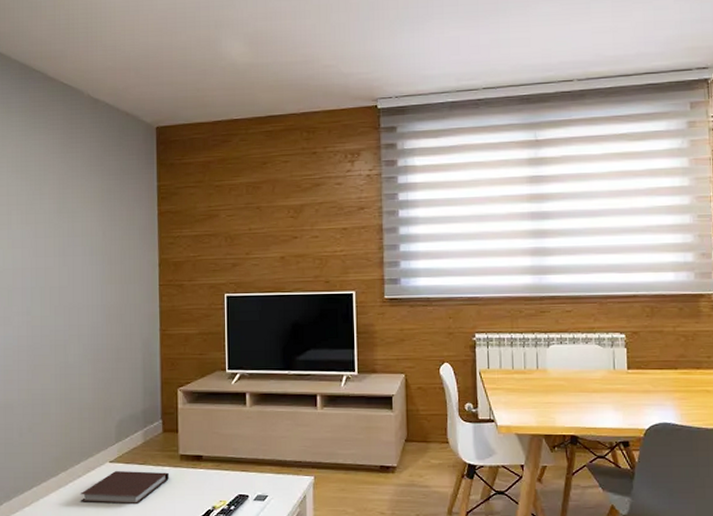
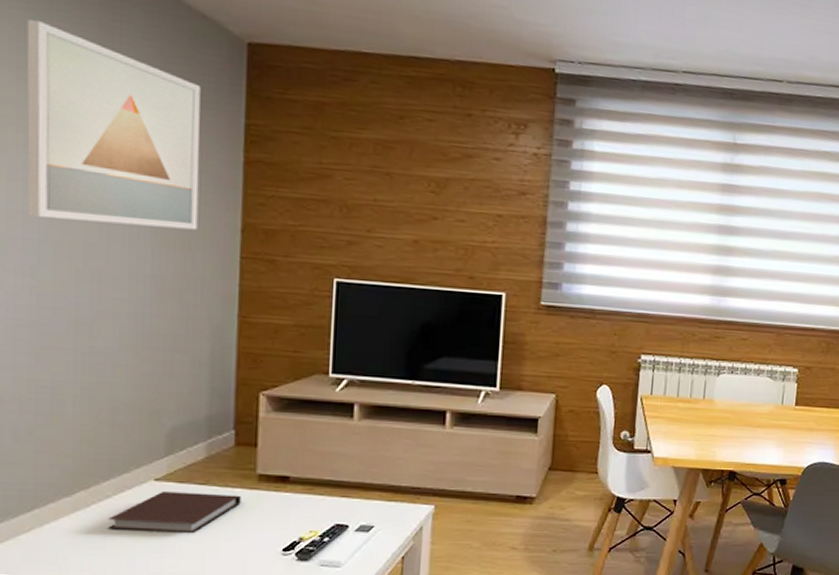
wall art: none [21,136,130,271] -> present [26,19,201,230]

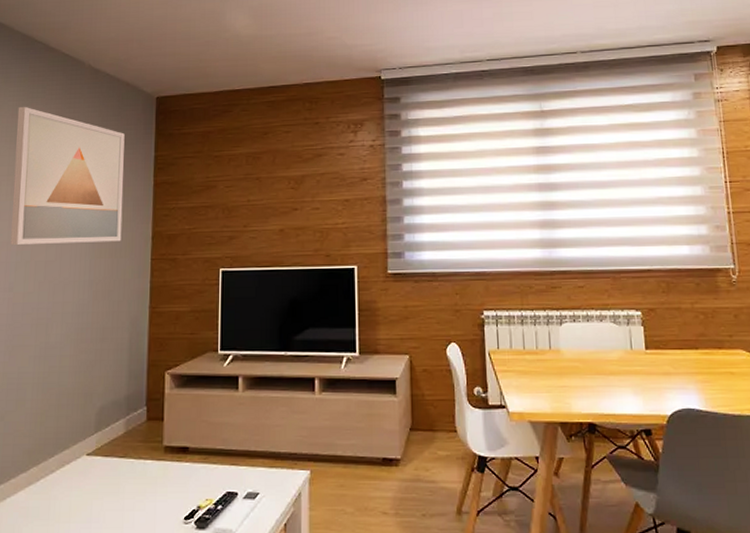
notebook: present [107,490,241,534] -> none [51,464,151,504]

